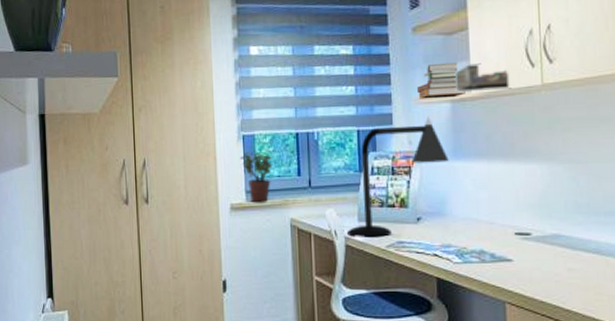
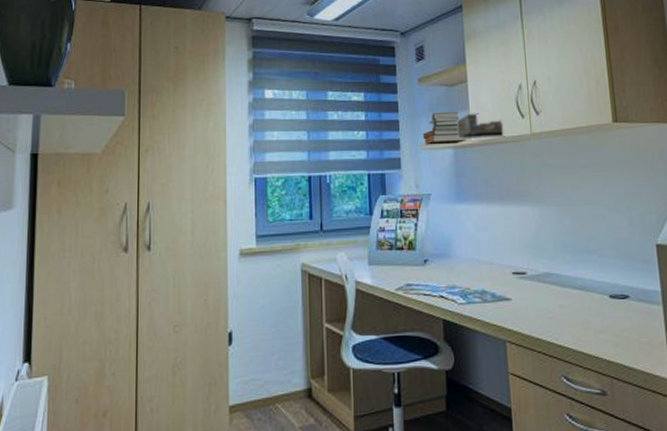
potted plant: present [239,151,273,203] -> none [251,194,285,248]
desk lamp: present [347,116,449,237] -> none [358,161,453,281]

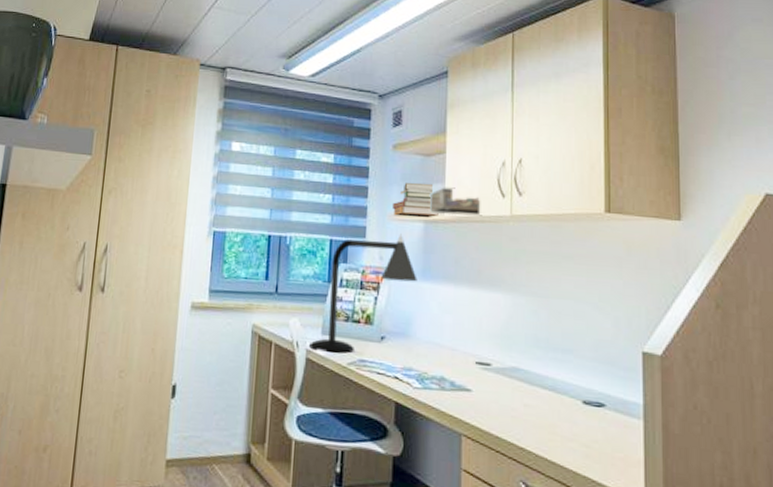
desk lamp: none [358,161,453,281] -> present [309,233,417,353]

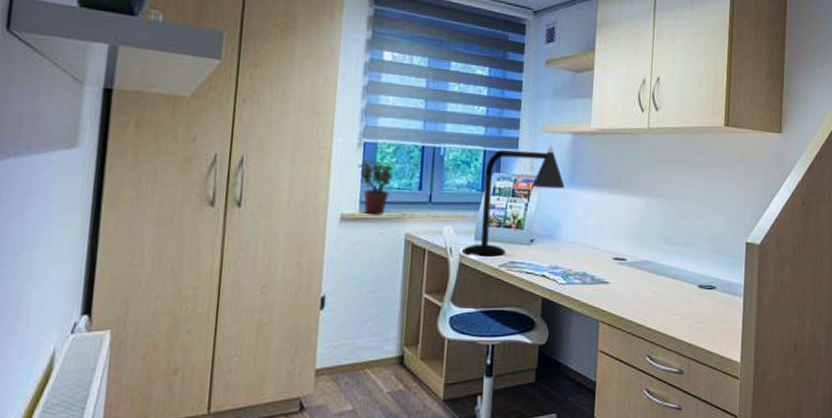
potted plant: none [207,248,242,305] -> present [358,159,394,216]
books: present [392,182,439,218] -> none [543,96,586,130]
decorative box: present [429,187,482,216] -> none [577,101,624,129]

